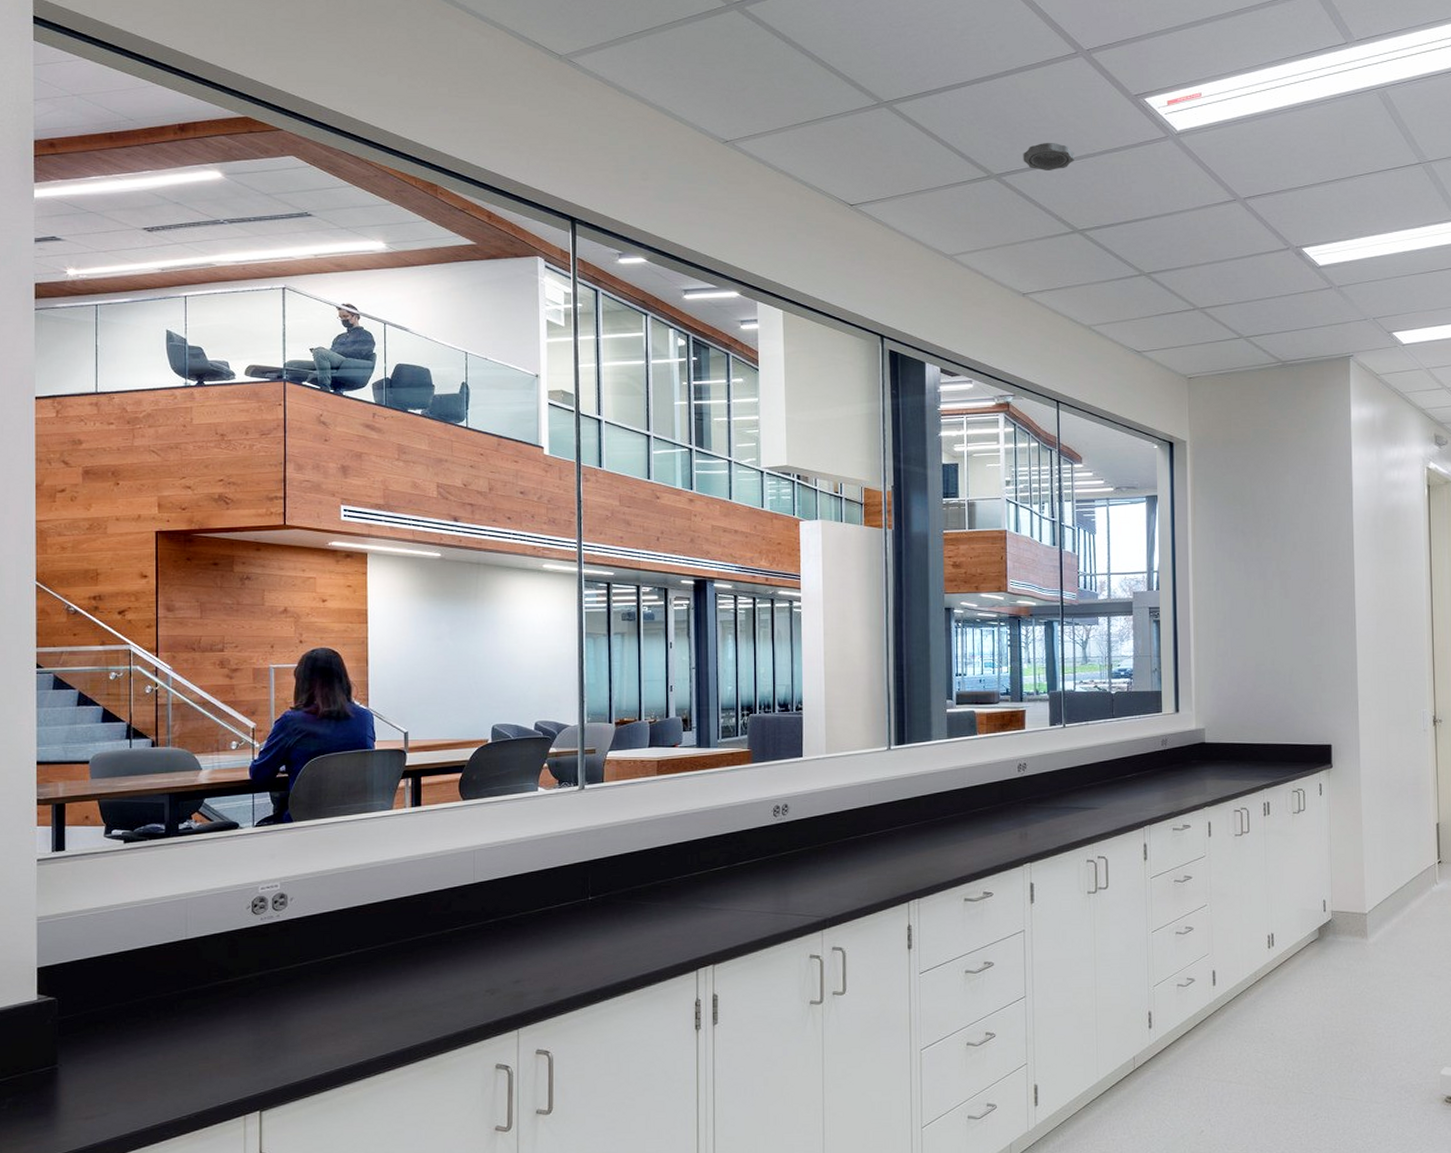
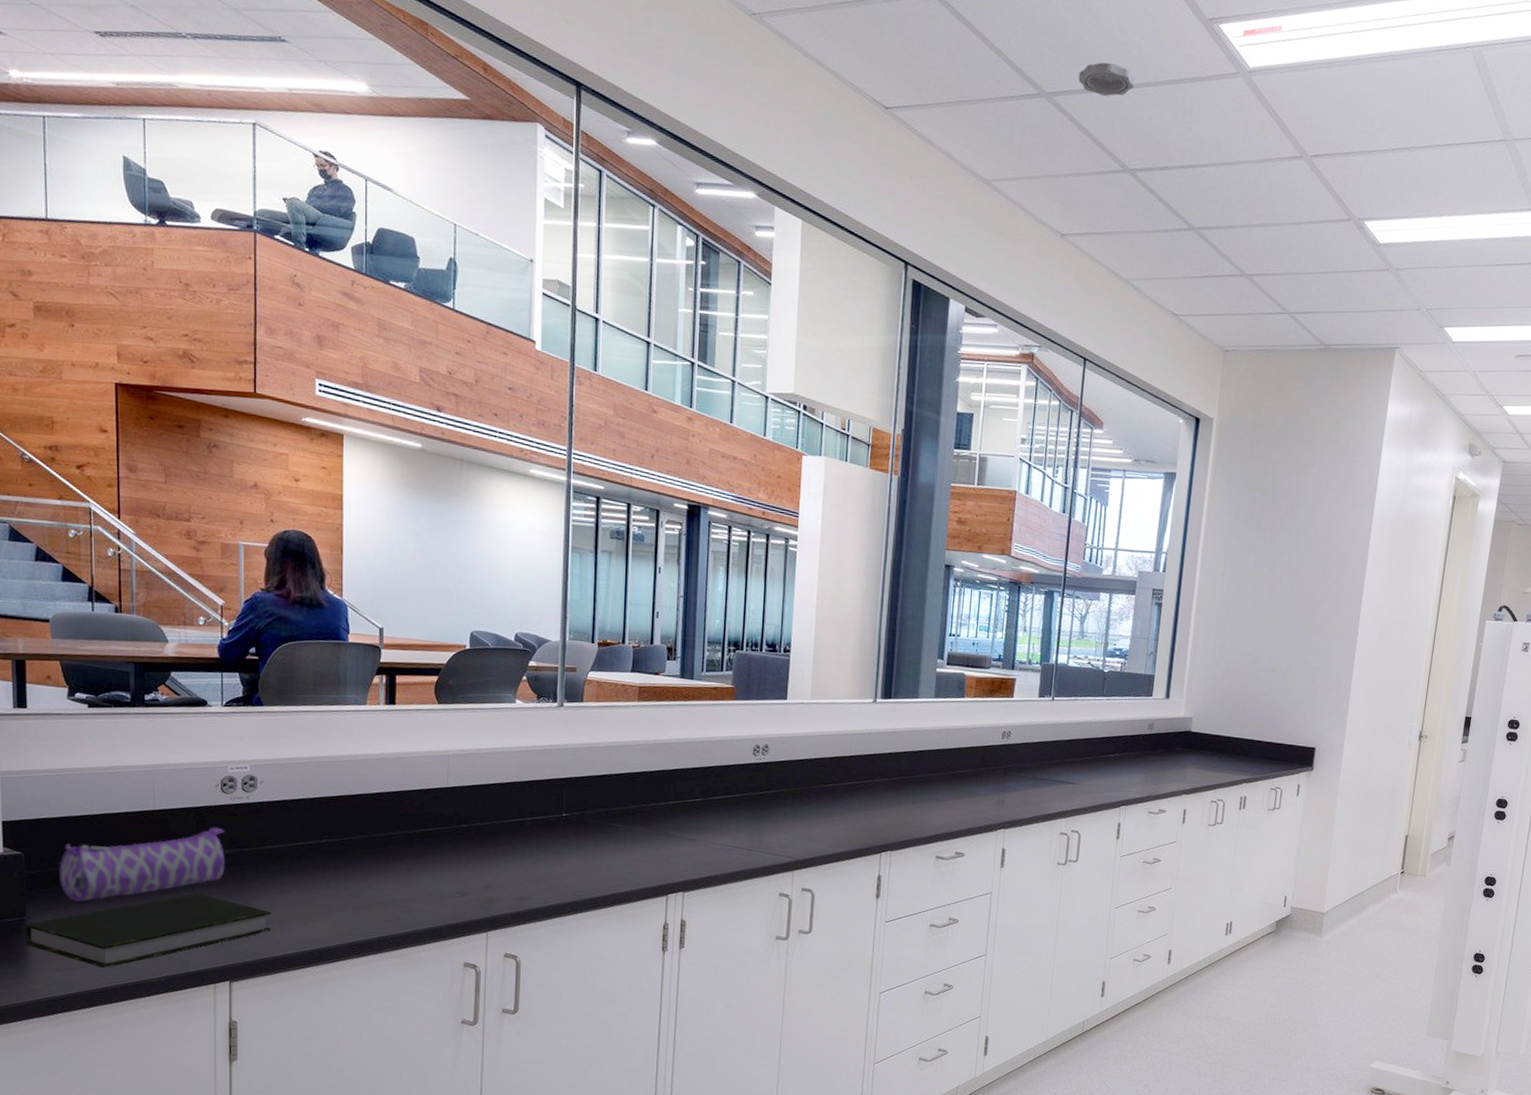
book: none [55,1020,301,1111] -> present [24,893,271,968]
pencil case: none [92,950,257,1044] -> present [59,827,226,902]

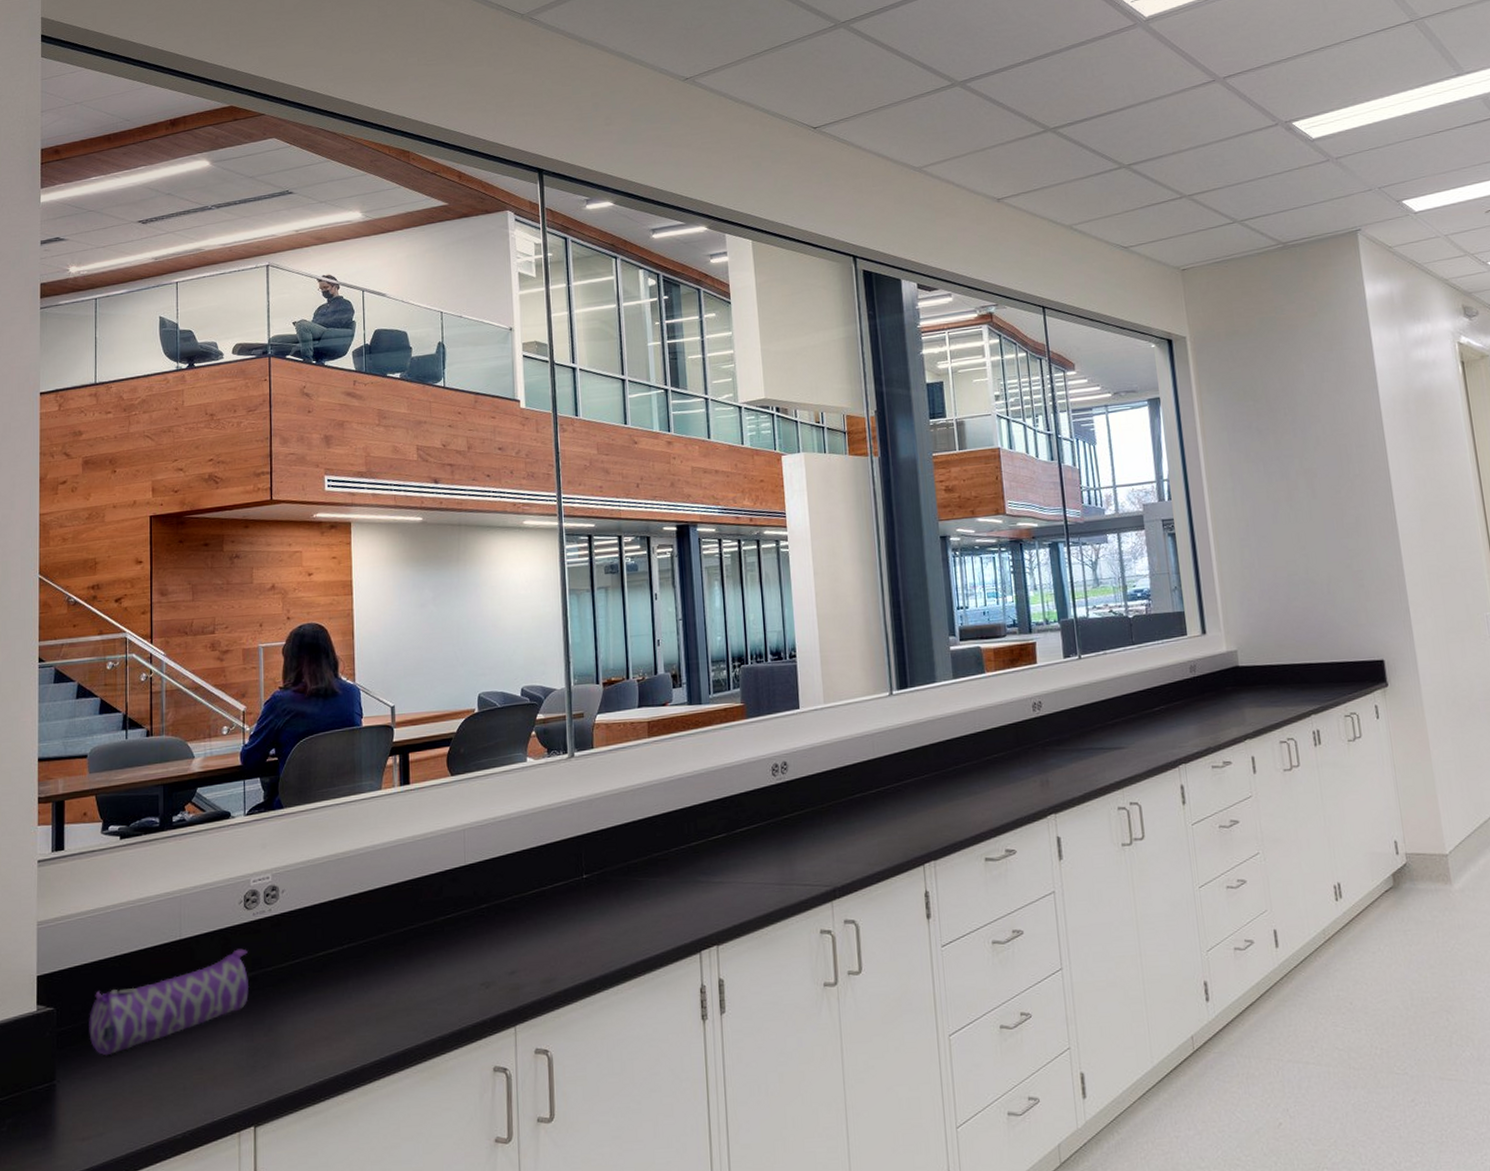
book: present [24,893,271,968] -> none [53,1027,295,1130]
smoke detector: present [1078,62,1135,97] -> none [986,43,1040,73]

